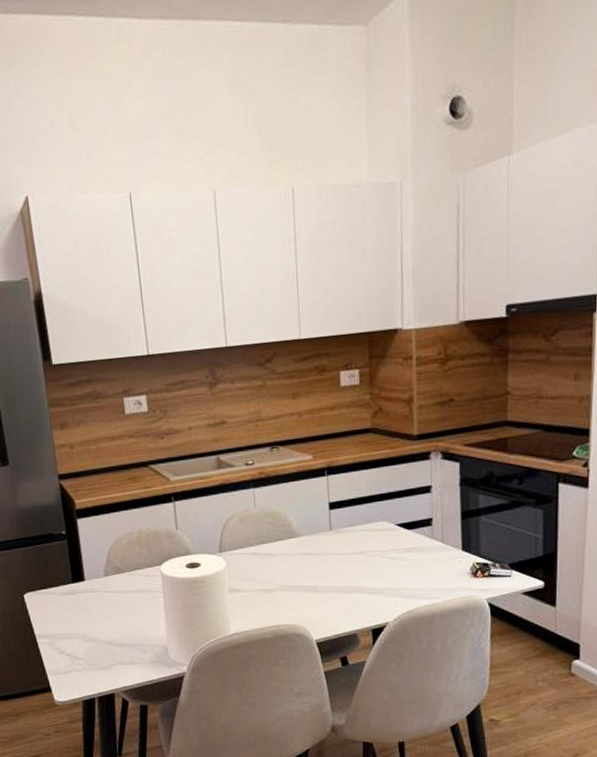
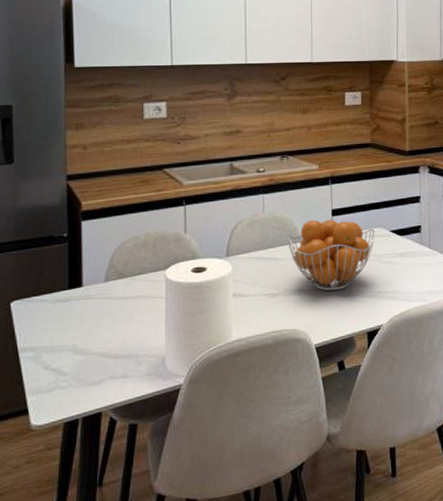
fruit basket: none [280,513,379,588] -> present [286,219,375,291]

